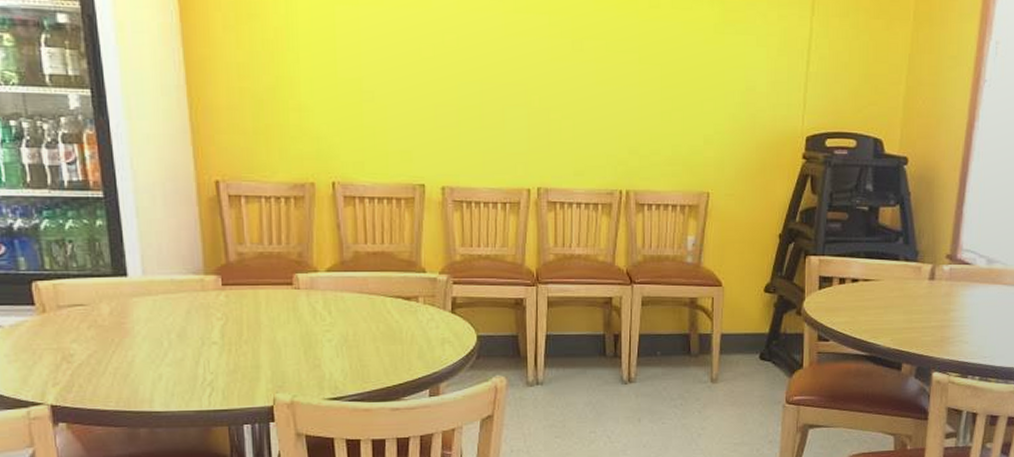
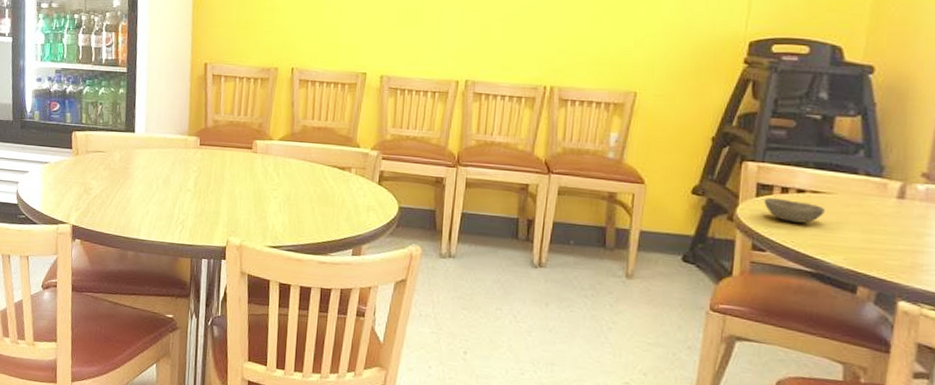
bowl: none [825,290,874,311] -> present [764,198,825,223]

